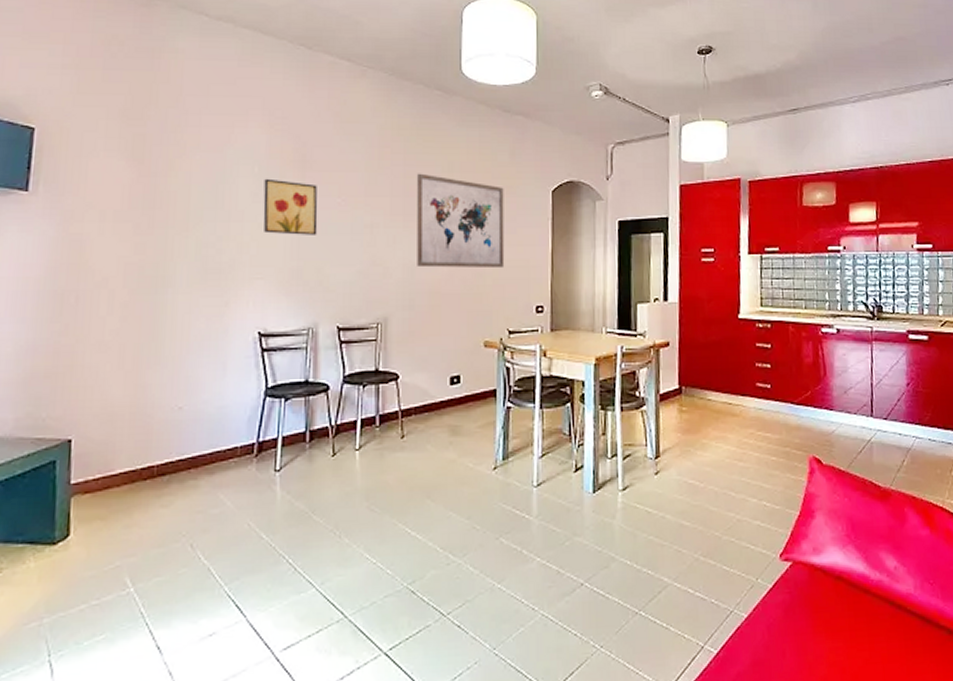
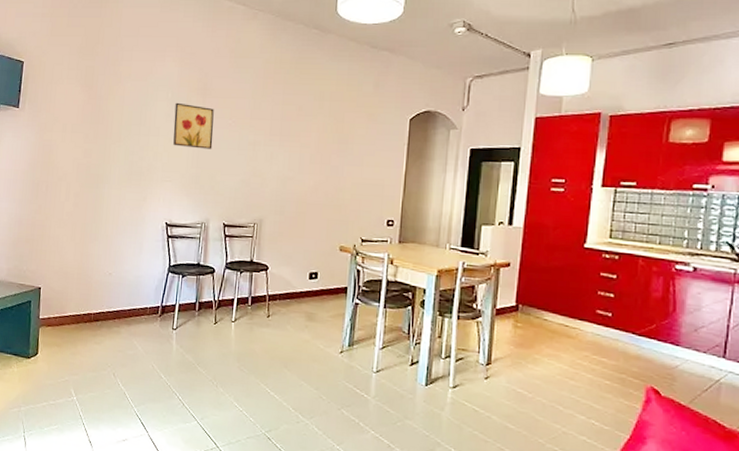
wall art: present [416,173,505,269] -> none [288,101,367,186]

